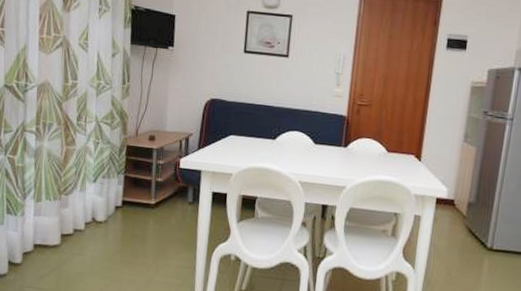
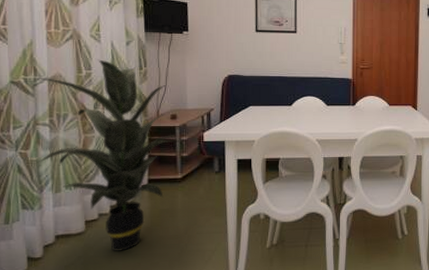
indoor plant: none [20,69,157,271] -> present [28,59,180,251]

